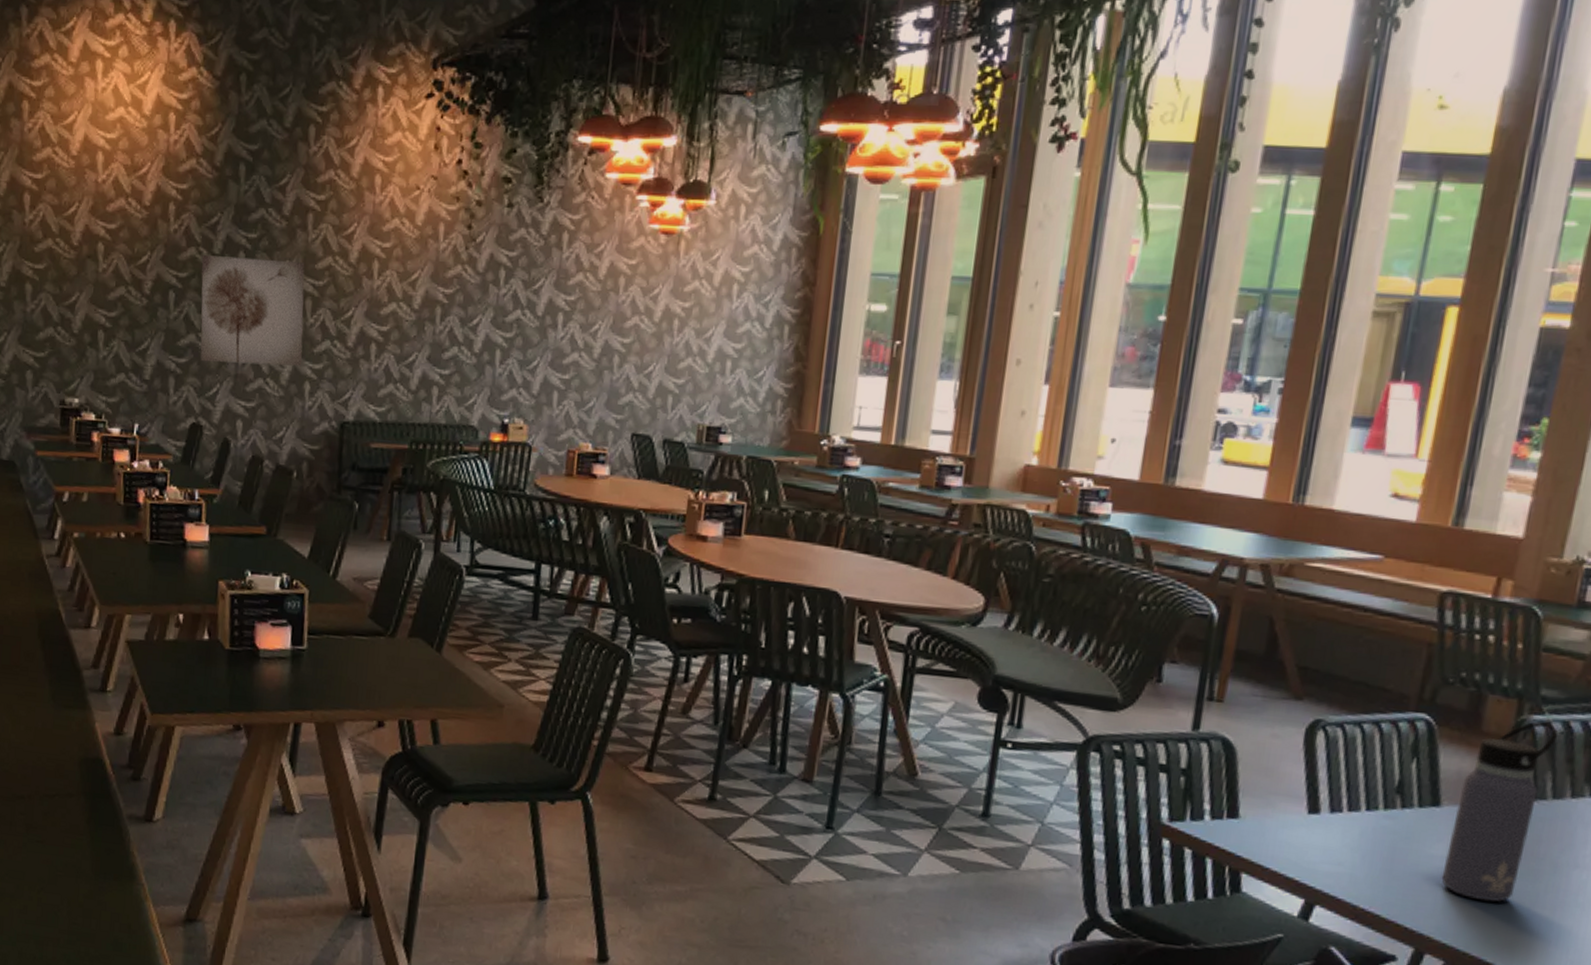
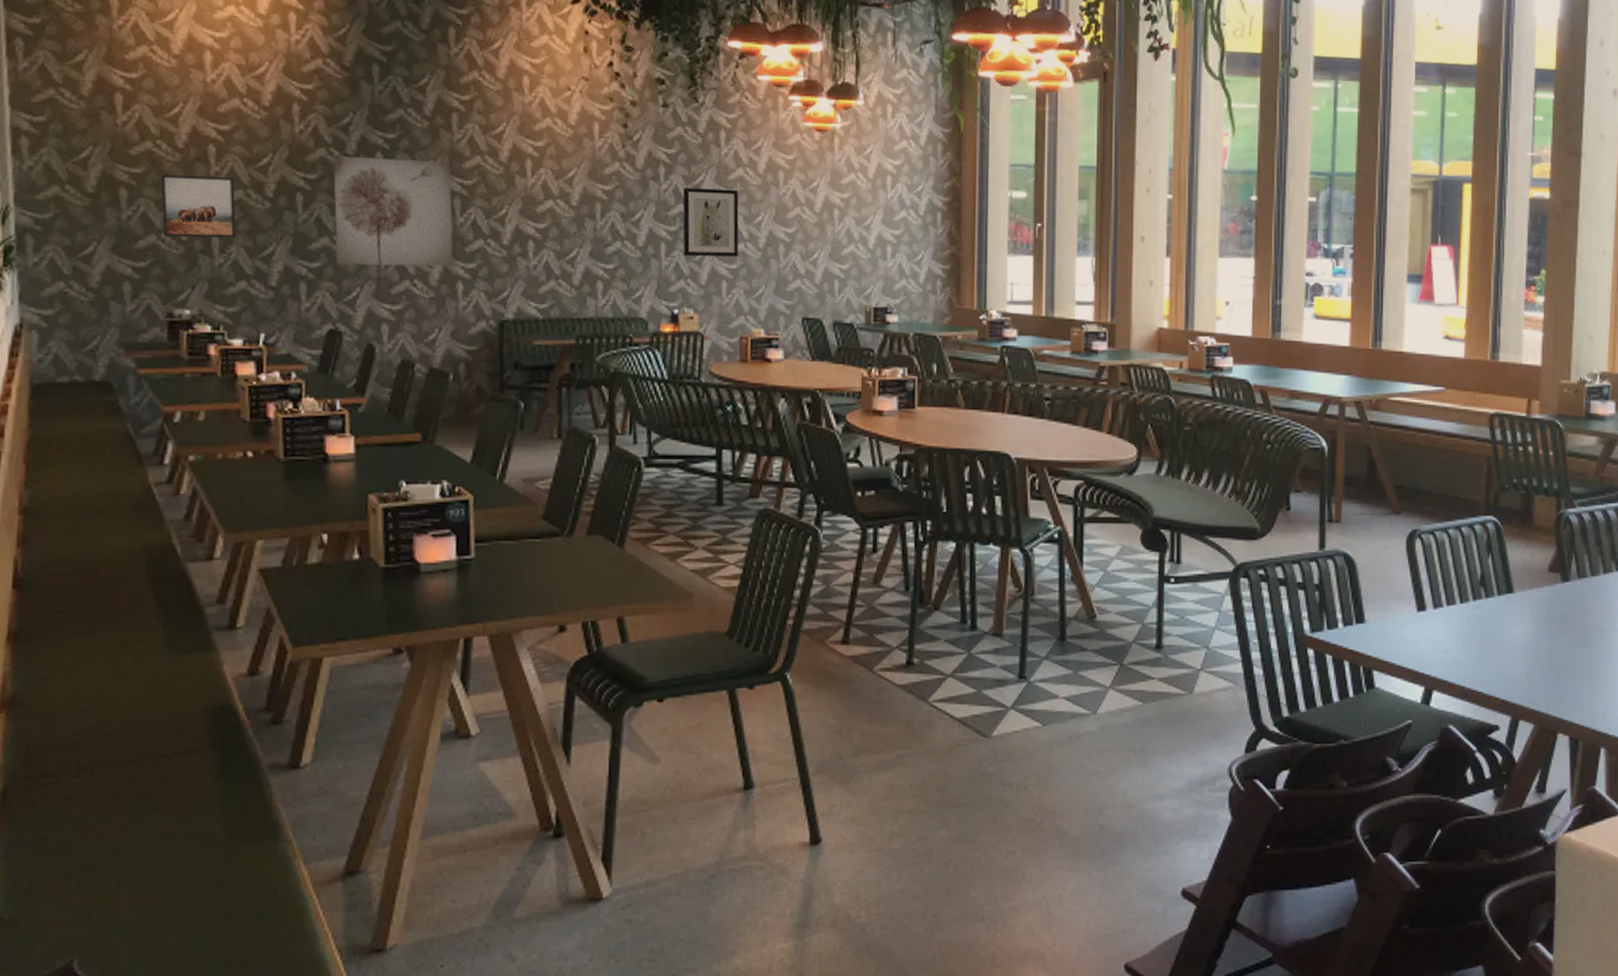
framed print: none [58,271,119,332] -> present [160,175,237,238]
wall art: none [517,292,577,367] -> present [682,188,739,257]
water bottle: present [1441,720,1558,902] -> none [1522,513,1587,669]

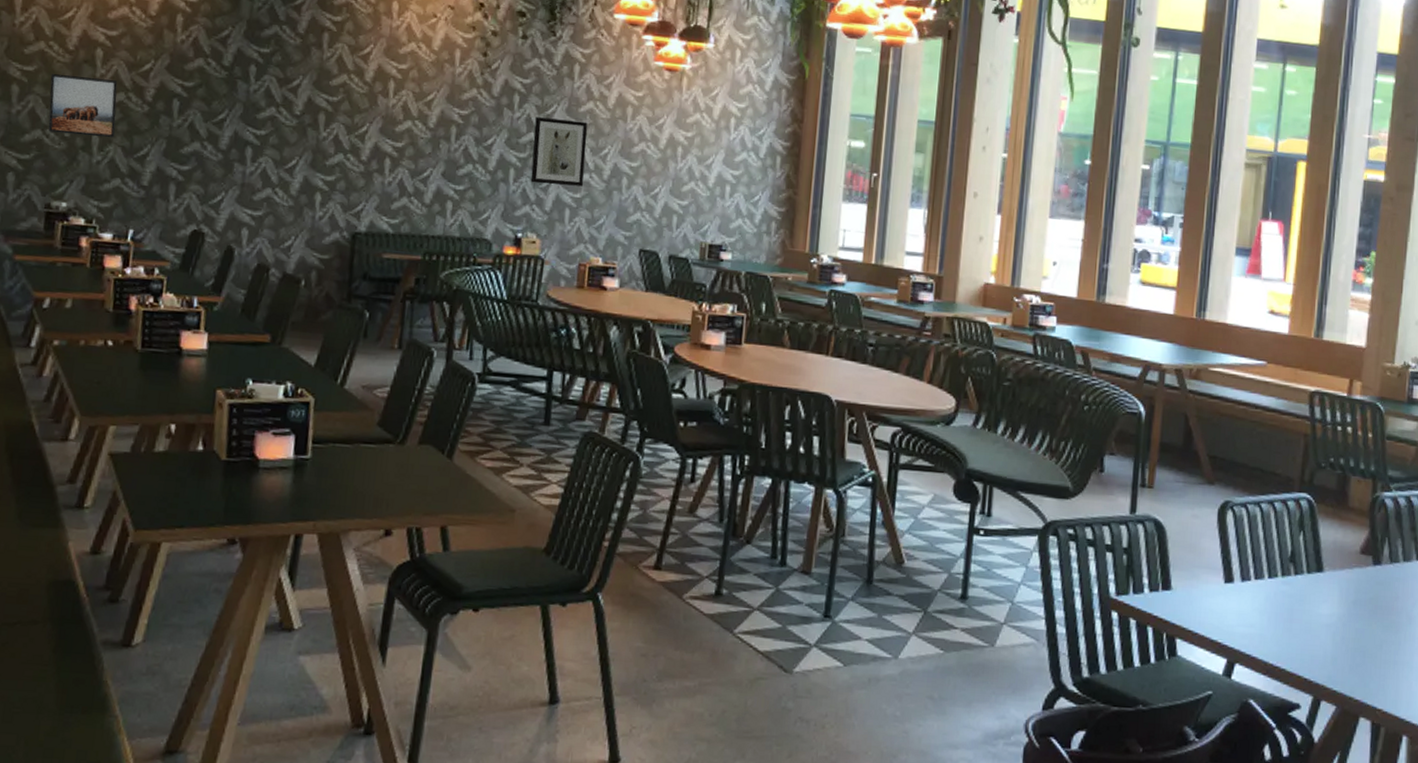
wall art: present [333,156,454,267] -> none [205,66,319,178]

